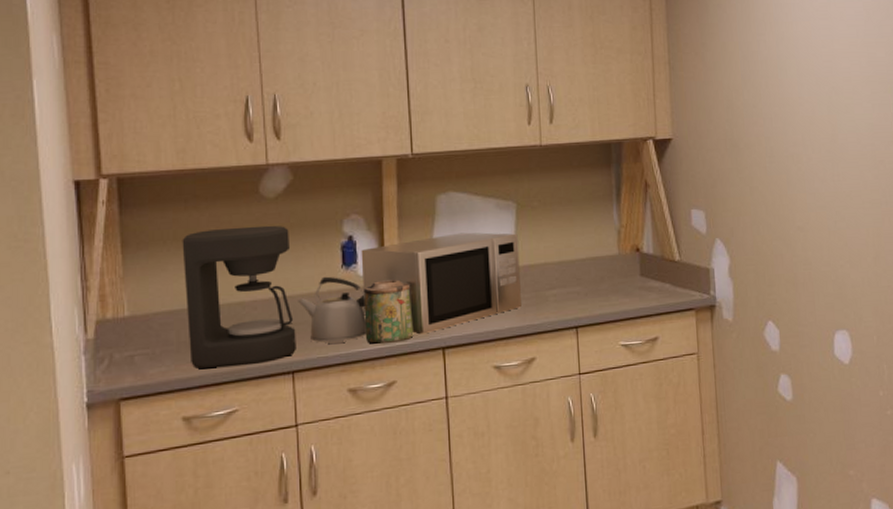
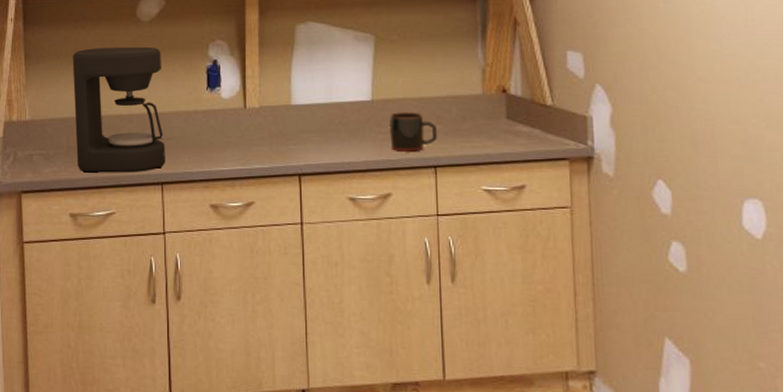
kettle: present [298,276,368,345] -> none [168,97,229,161]
microwave: present [361,232,521,335] -> none [224,62,378,159]
canister: present [363,279,414,345] -> none [226,104,272,166]
mug: none [532,276,578,316] -> present [389,112,437,151]

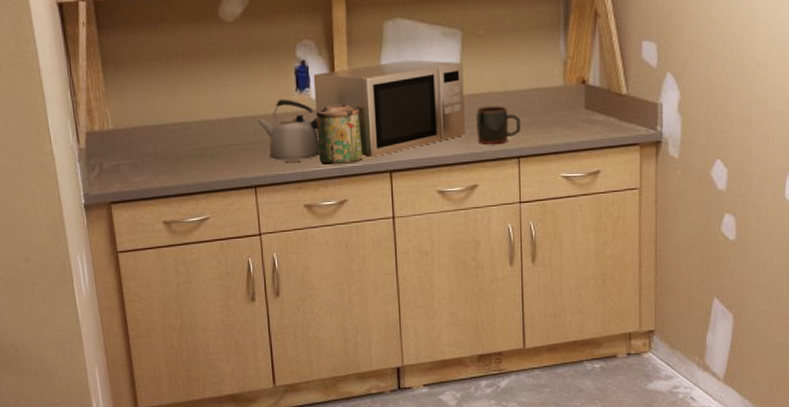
coffee maker: present [72,46,165,173] -> none [153,48,257,180]
kettle: none [168,97,229,161] -> present [257,99,321,163]
microwave: none [224,62,378,159] -> present [313,59,465,158]
canister: none [226,104,272,166] -> present [316,104,363,165]

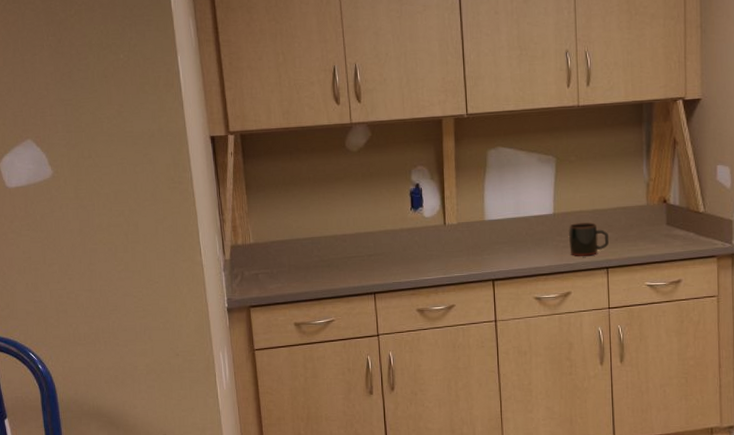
kettle: present [257,99,321,163] -> none [377,217,432,273]
microwave: present [313,59,465,158] -> none [426,182,559,268]
canister: present [316,104,363,165] -> none [428,221,469,275]

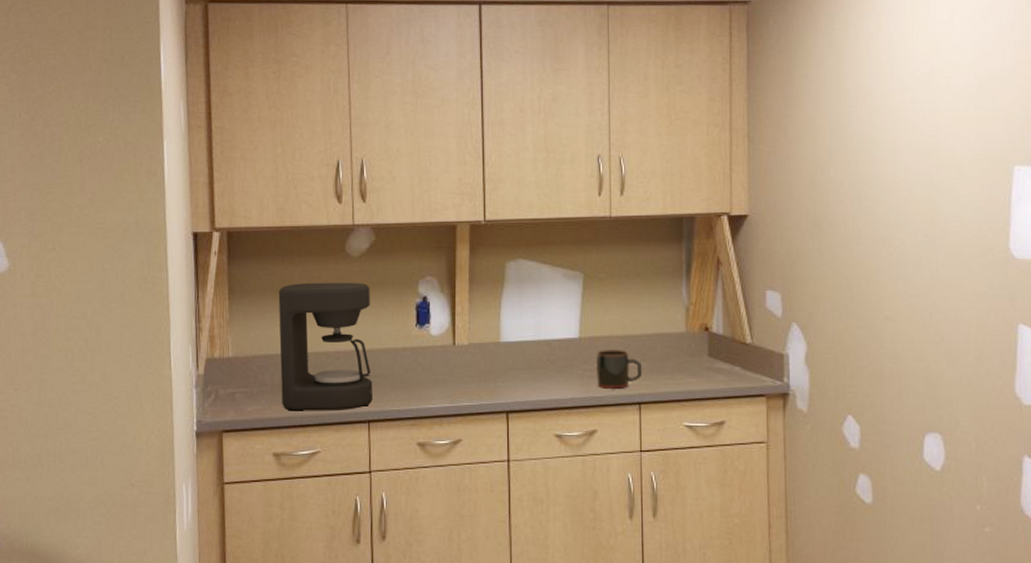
coffee maker: none [289,174,377,287] -> present [278,282,373,411]

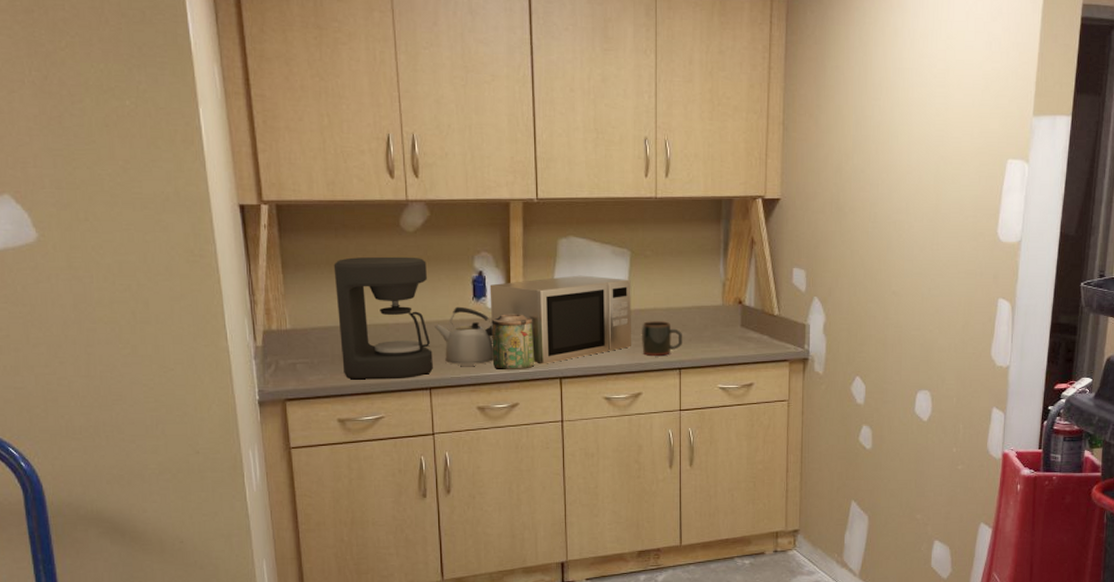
kettle: none [376,333,437,399] -> present [434,306,495,367]
microwave: none [434,300,585,397] -> present [489,275,631,364]
canister: none [434,341,480,403] -> present [491,314,535,371]

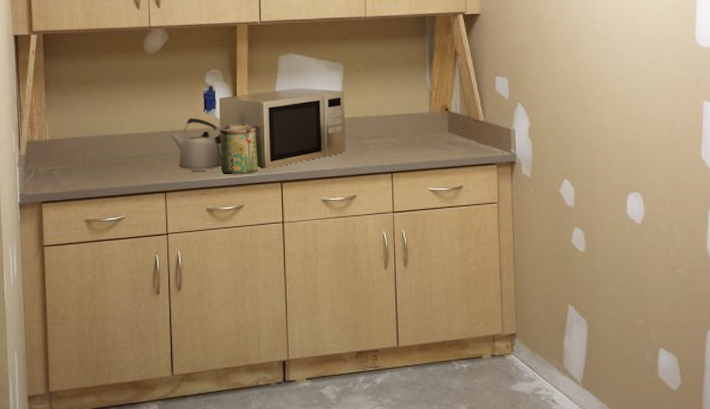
coffee maker: present [333,256,433,380] -> none [87,75,168,184]
mug: present [642,321,682,356] -> none [355,128,393,160]

